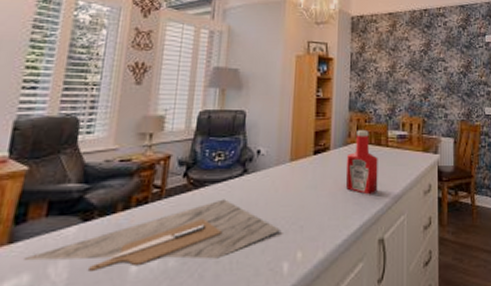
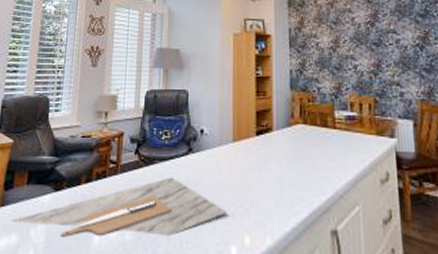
ketchup bottle: present [345,130,378,195] -> none [290,110,327,181]

